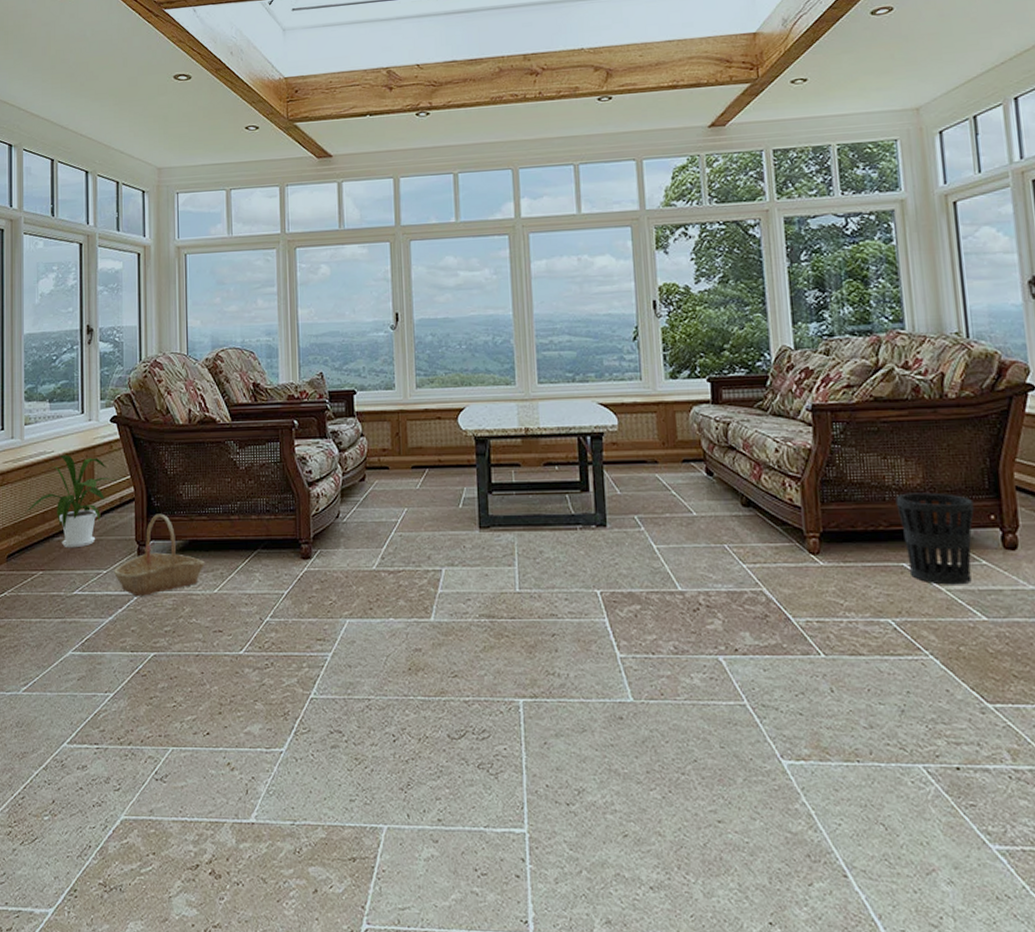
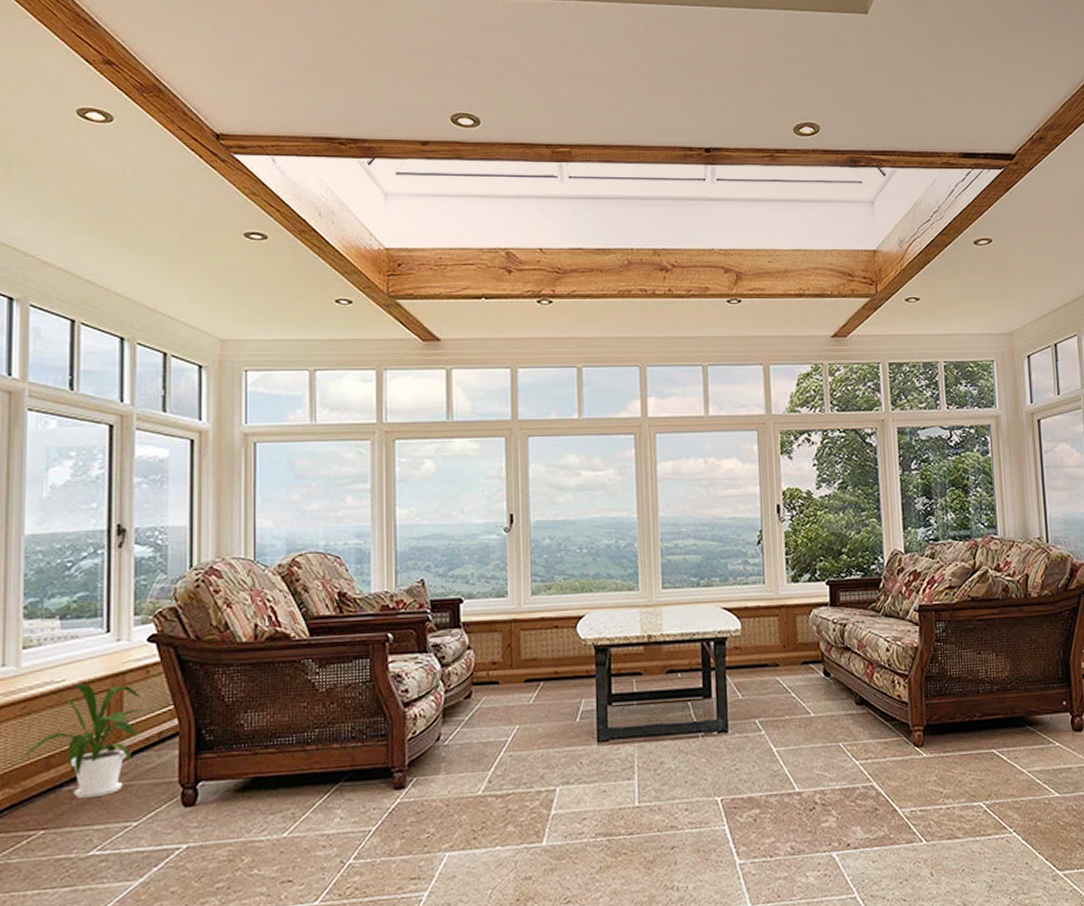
basket: present [113,513,206,597] -> none [146,748,273,851]
wastebasket: present [895,492,974,585] -> none [987,683,1050,767]

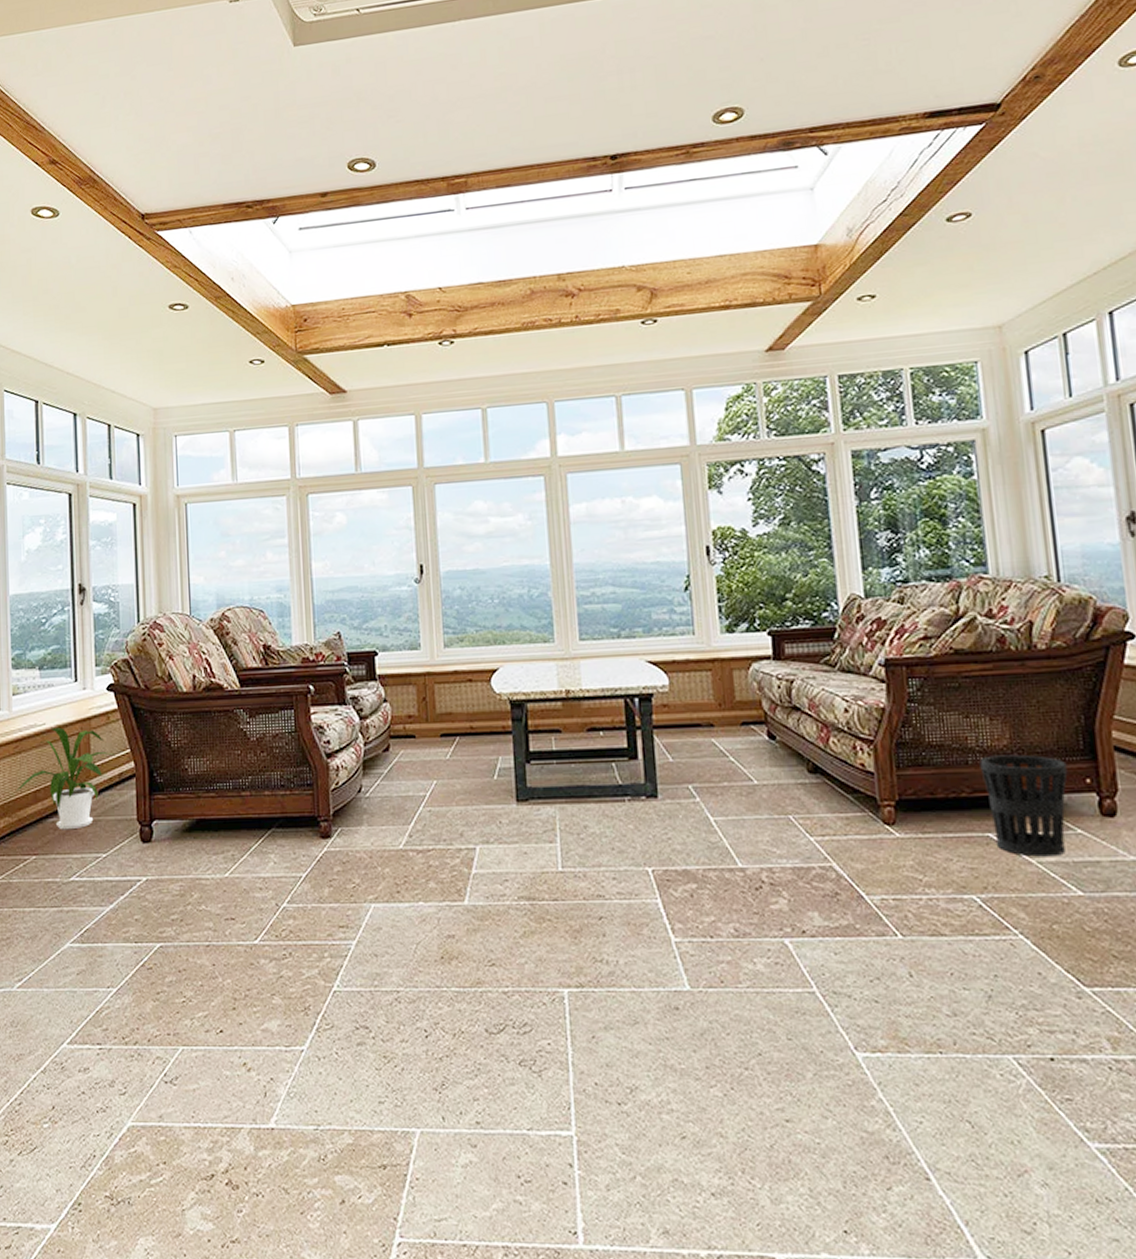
wastebasket: none [987,683,1050,767] -> present [979,754,1068,857]

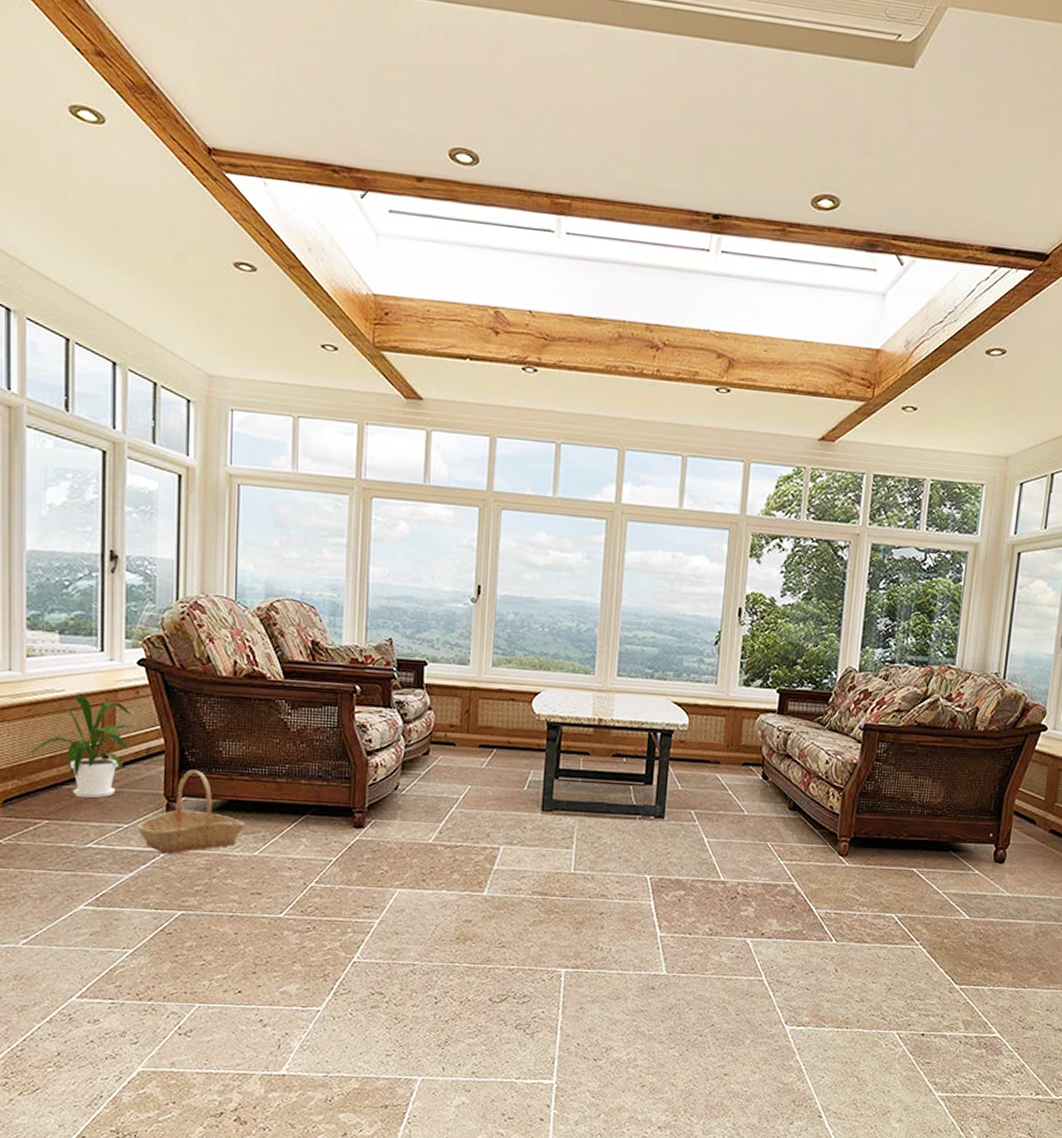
basket: none [113,790,215,883] -> present [136,769,246,855]
wastebasket: present [979,754,1068,857] -> none [917,809,979,889]

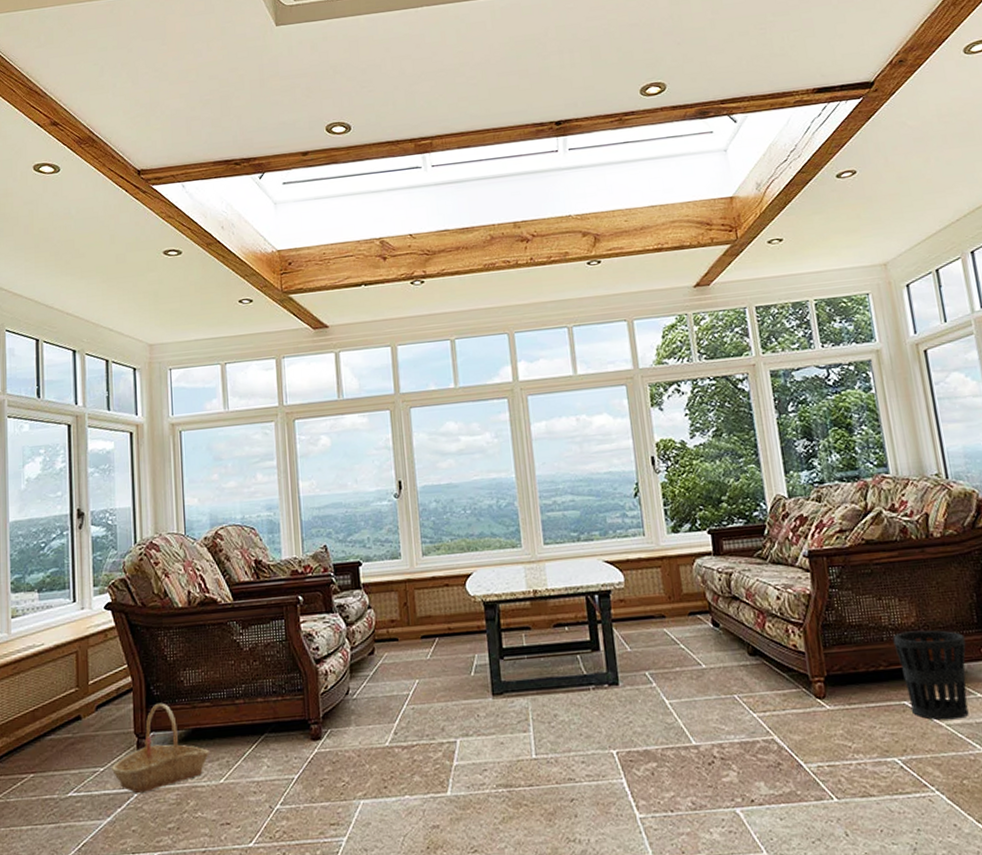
house plant: present [28,695,143,798] -> none [14,647,113,747]
wastebasket: none [917,809,979,889] -> present [892,630,969,720]

